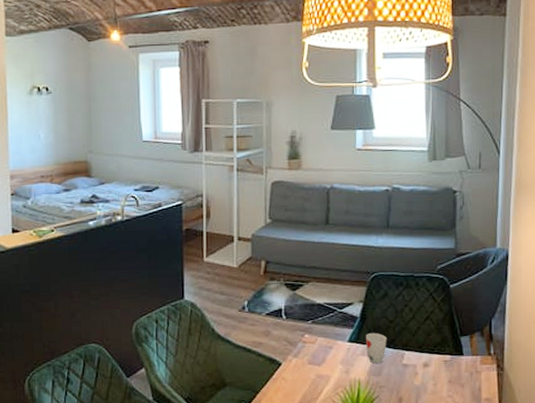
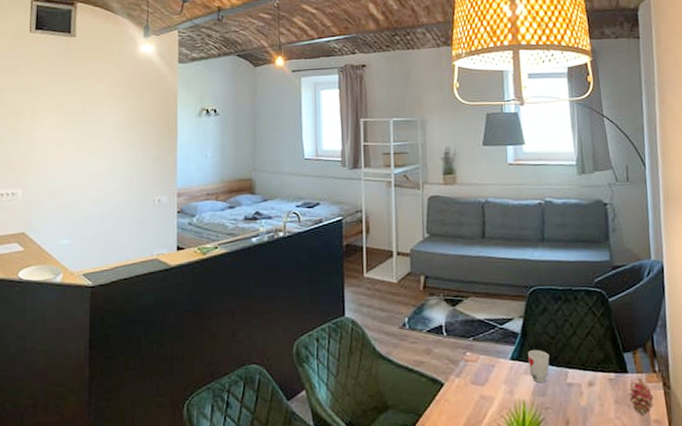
fruit: none [461,359,487,394] -> present [627,377,654,415]

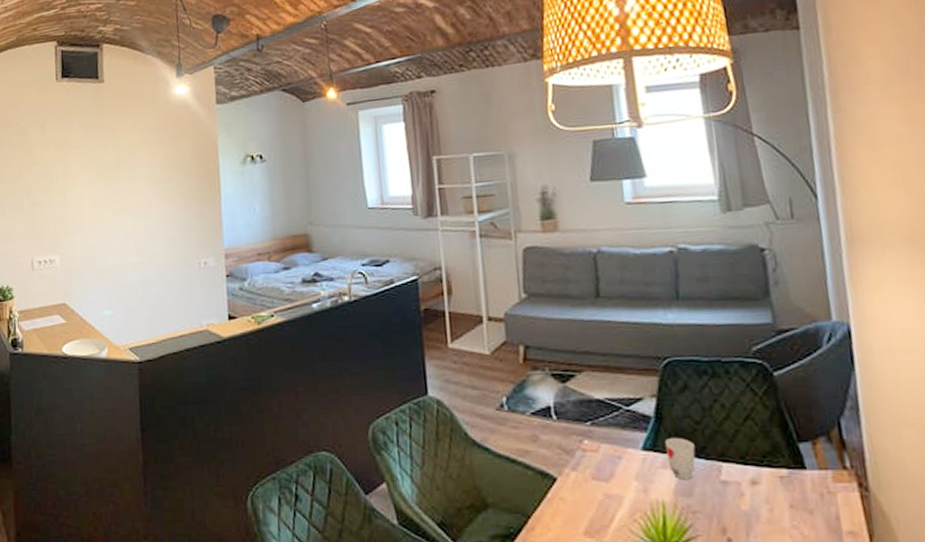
fruit: present [627,377,654,415] -> none [807,475,846,524]

